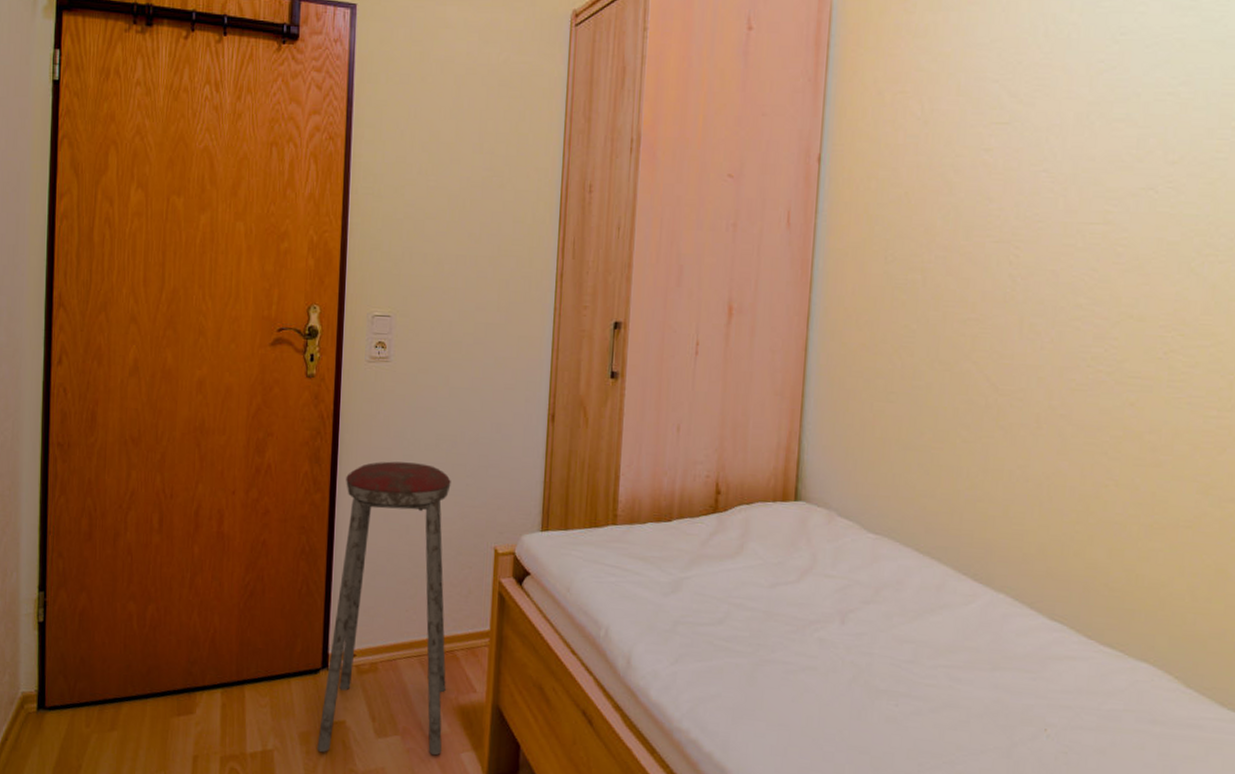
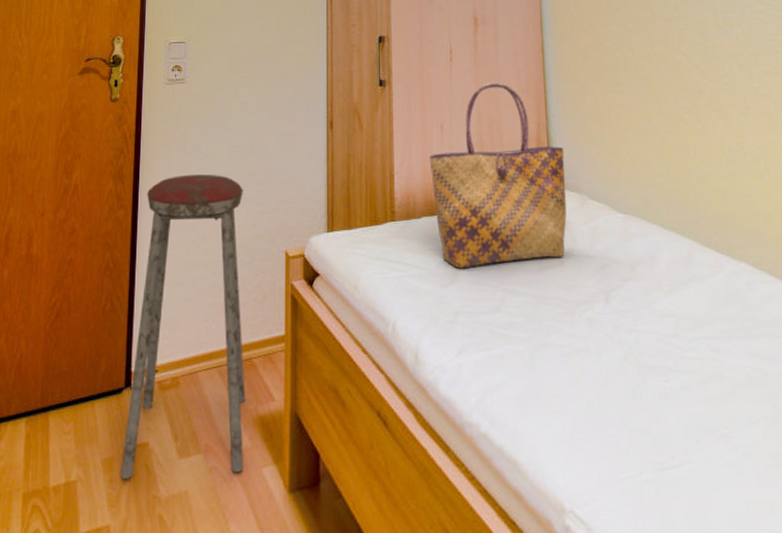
tote bag: none [661,381,816,579] -> present [429,82,567,269]

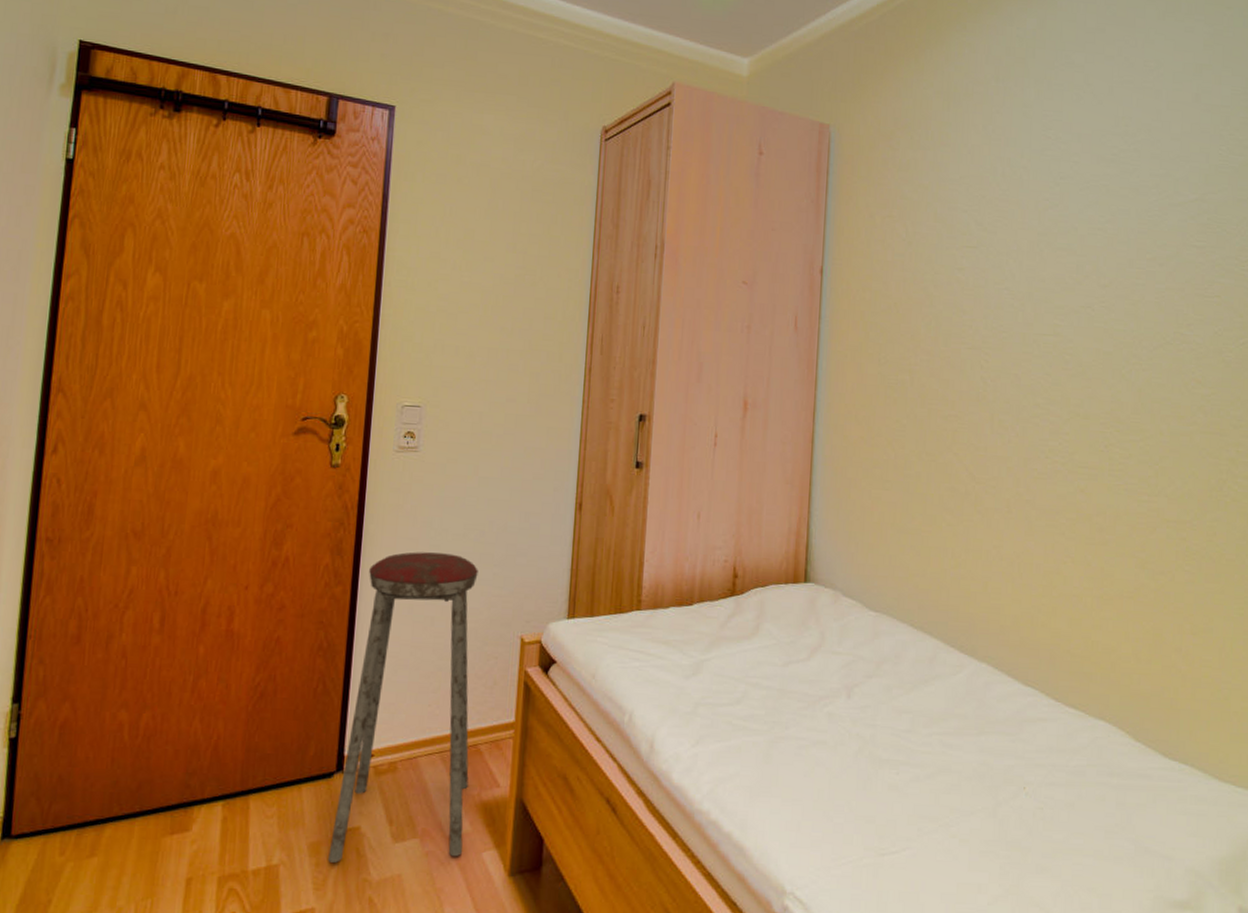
tote bag: present [429,82,567,269] -> none [682,470,823,661]

